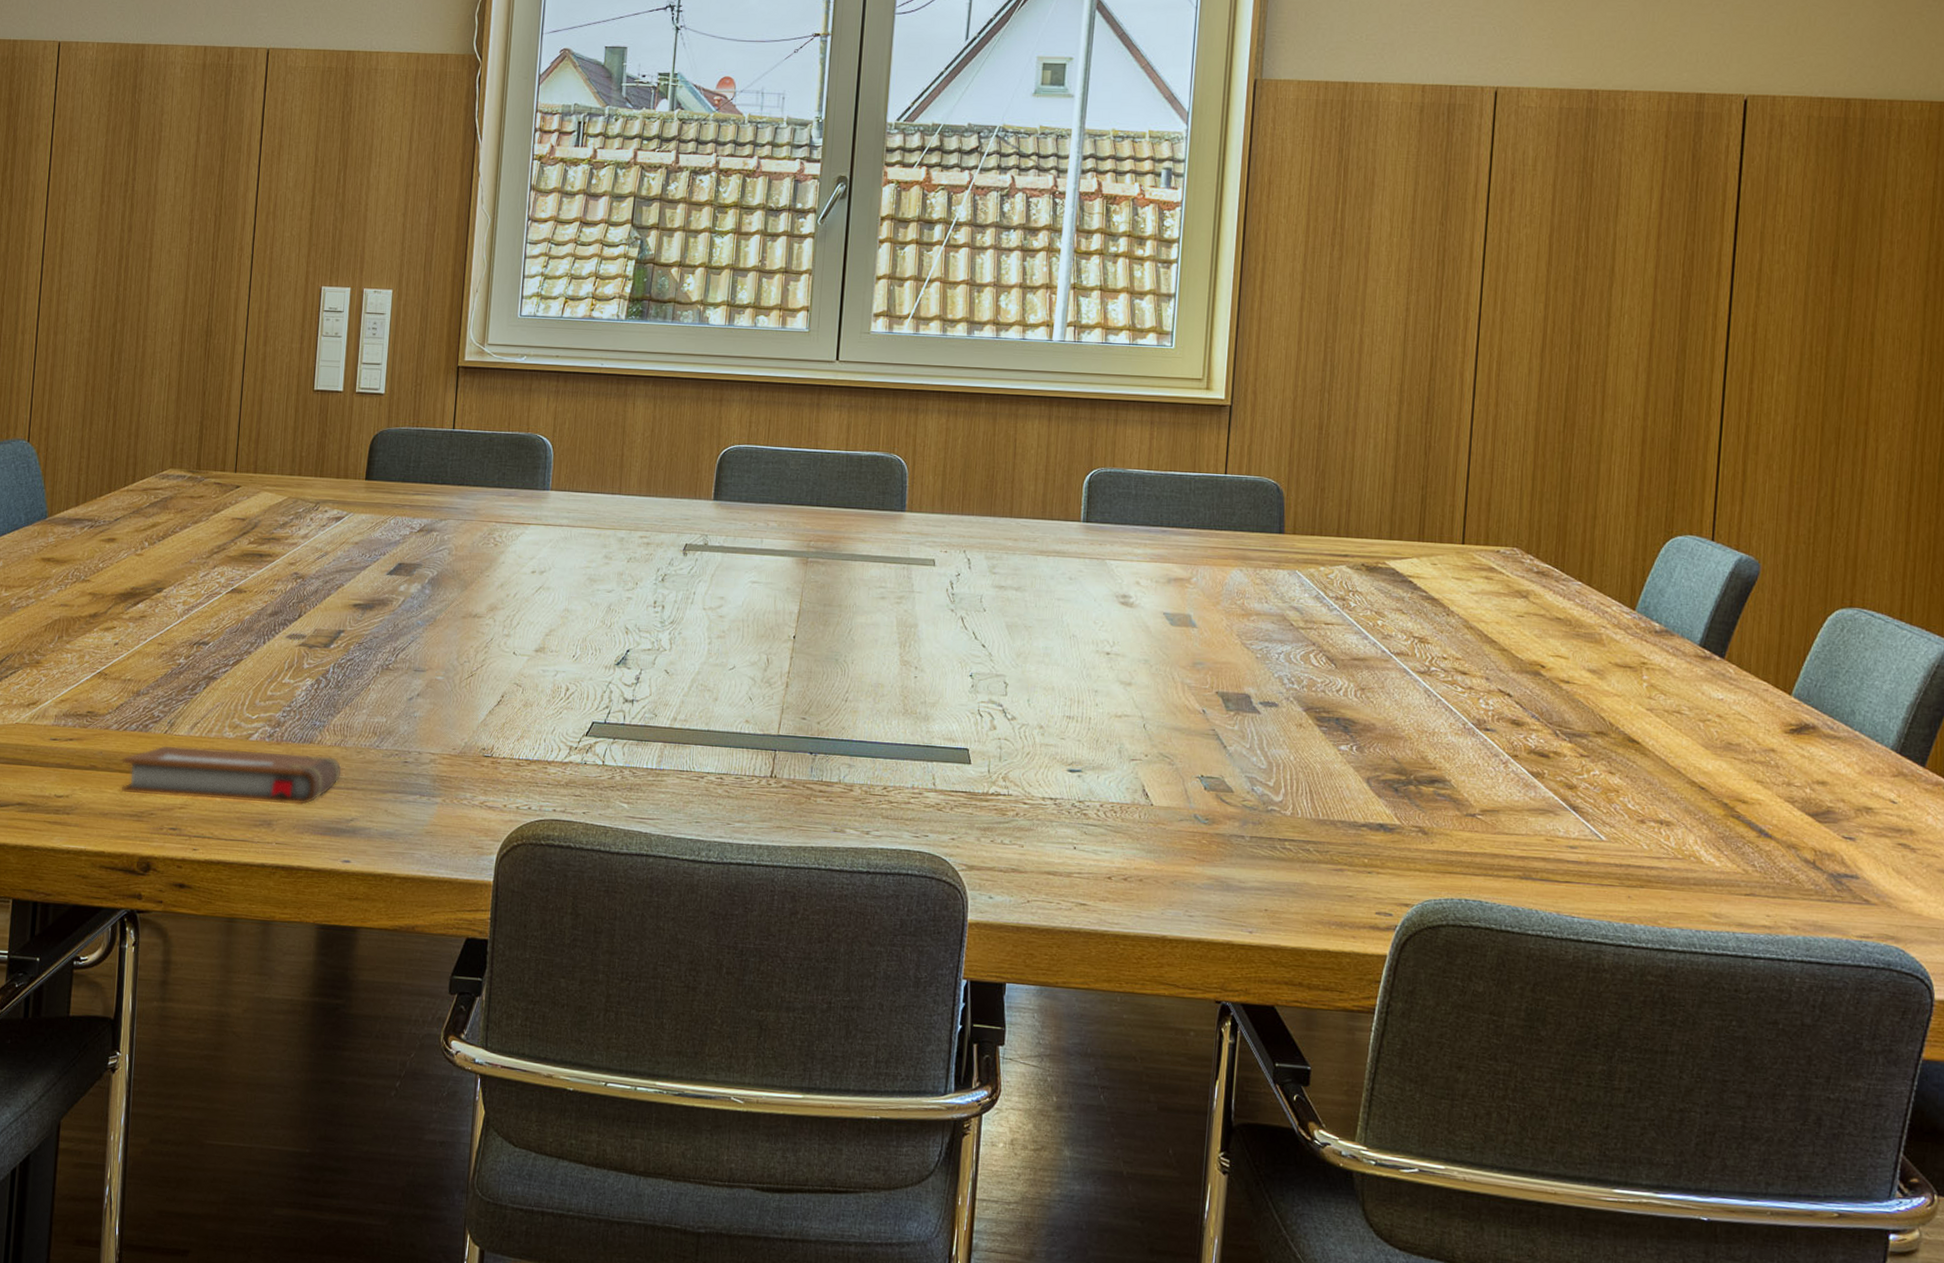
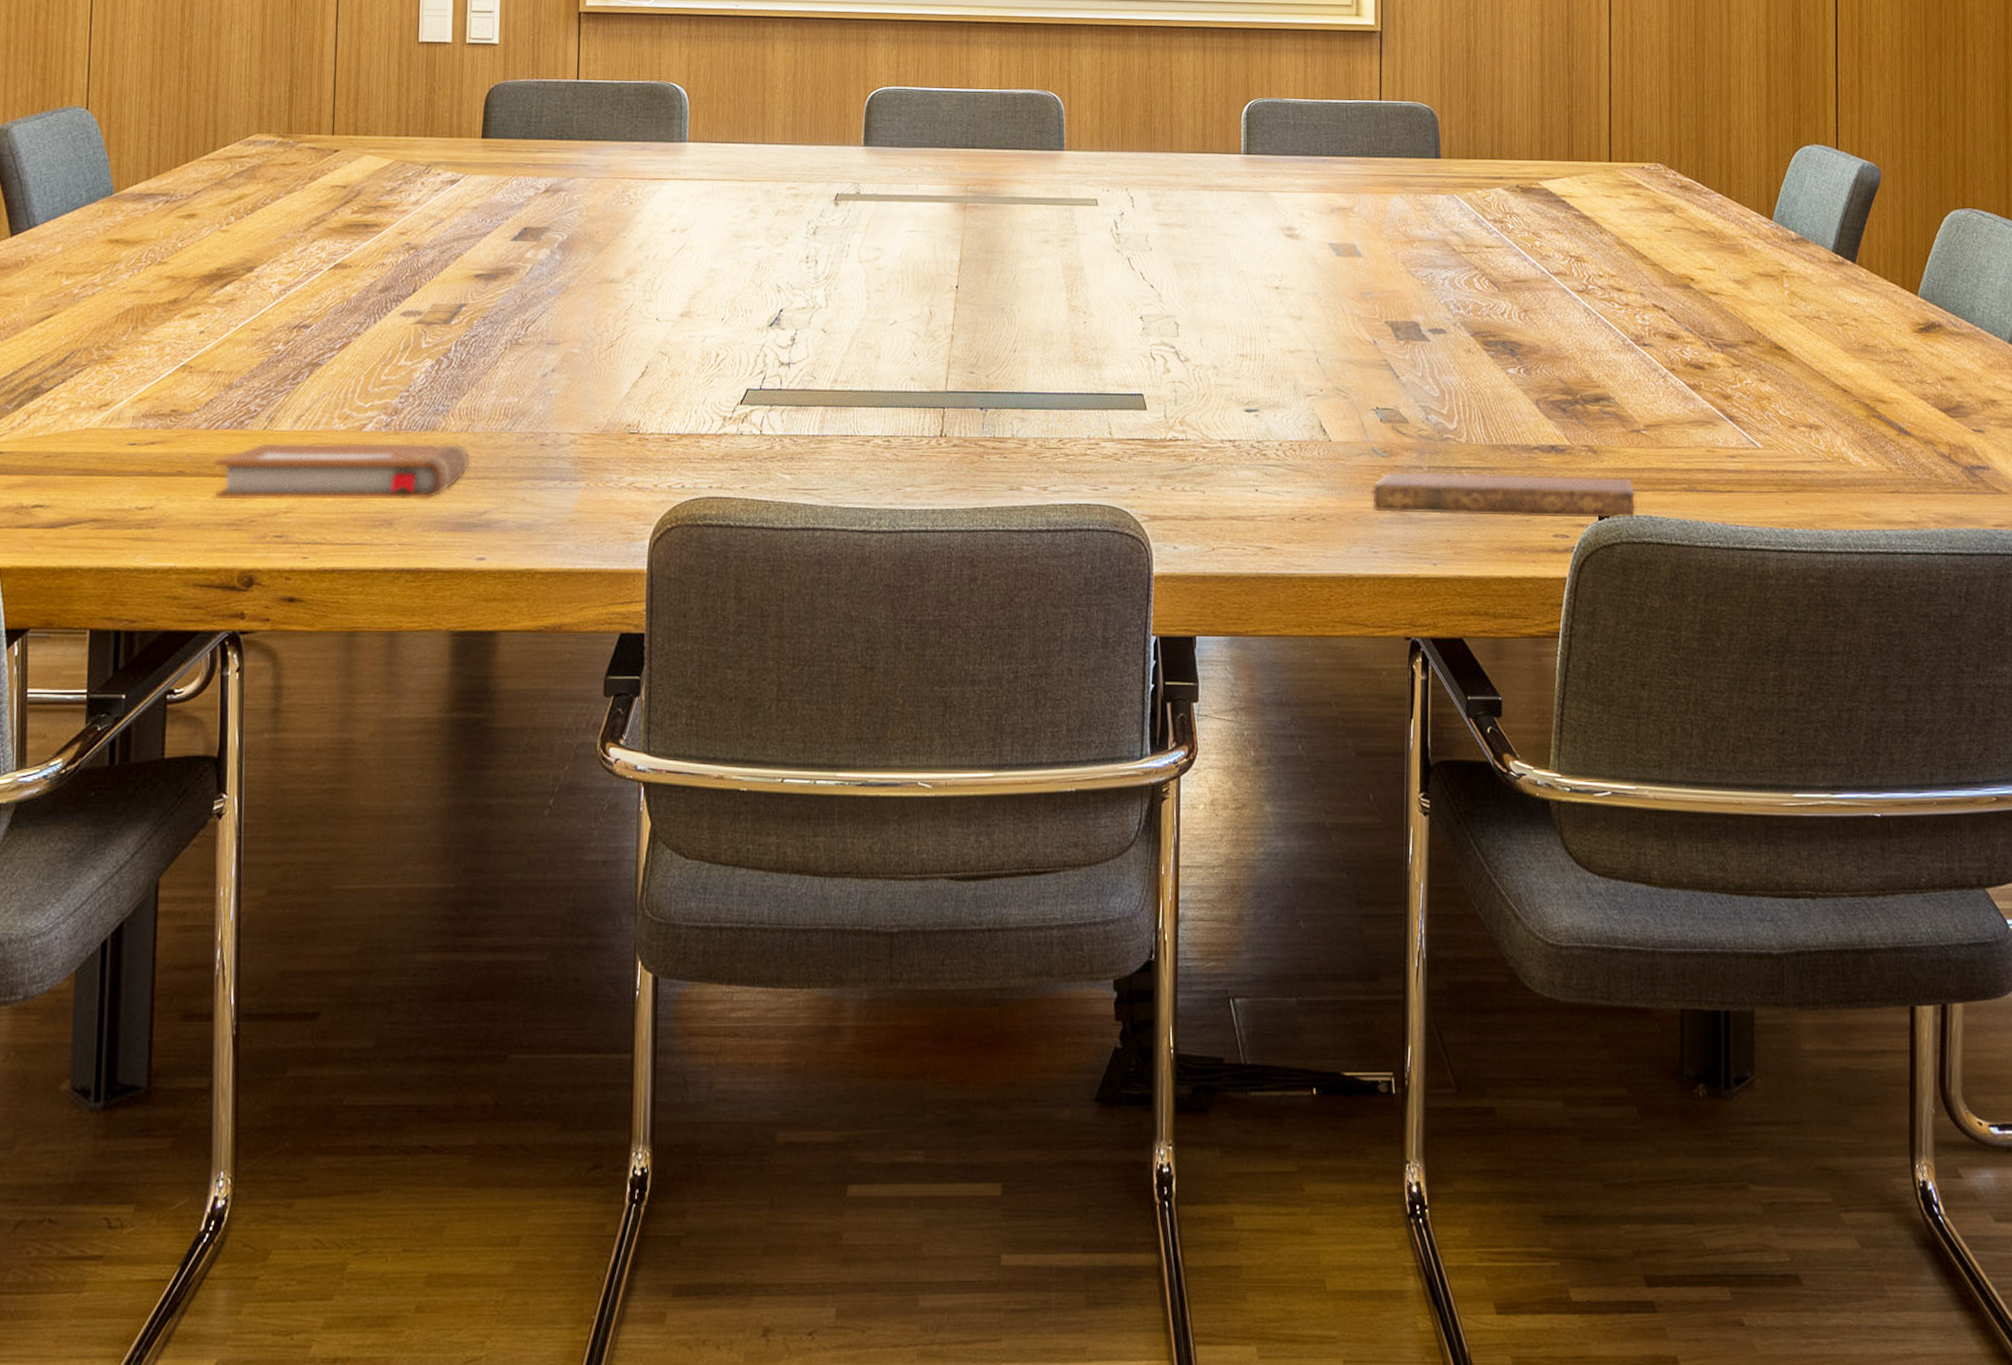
notebook: none [1191,839,1466,902] -> present [1373,472,1635,519]

